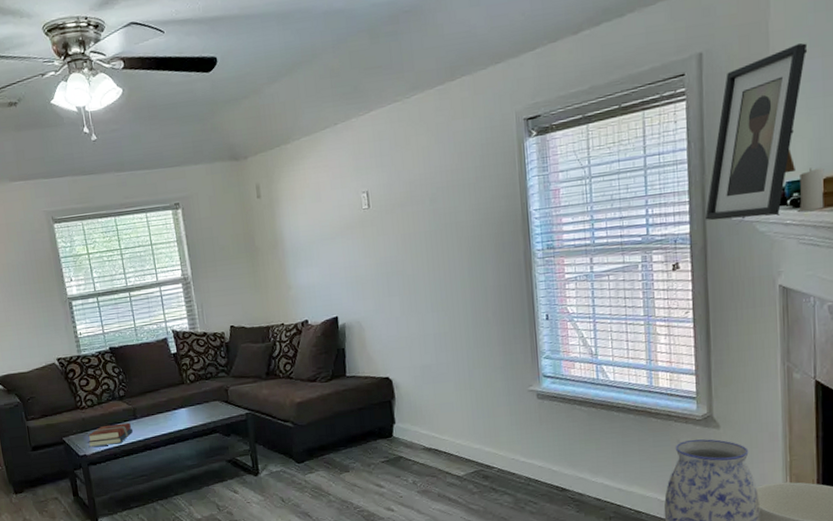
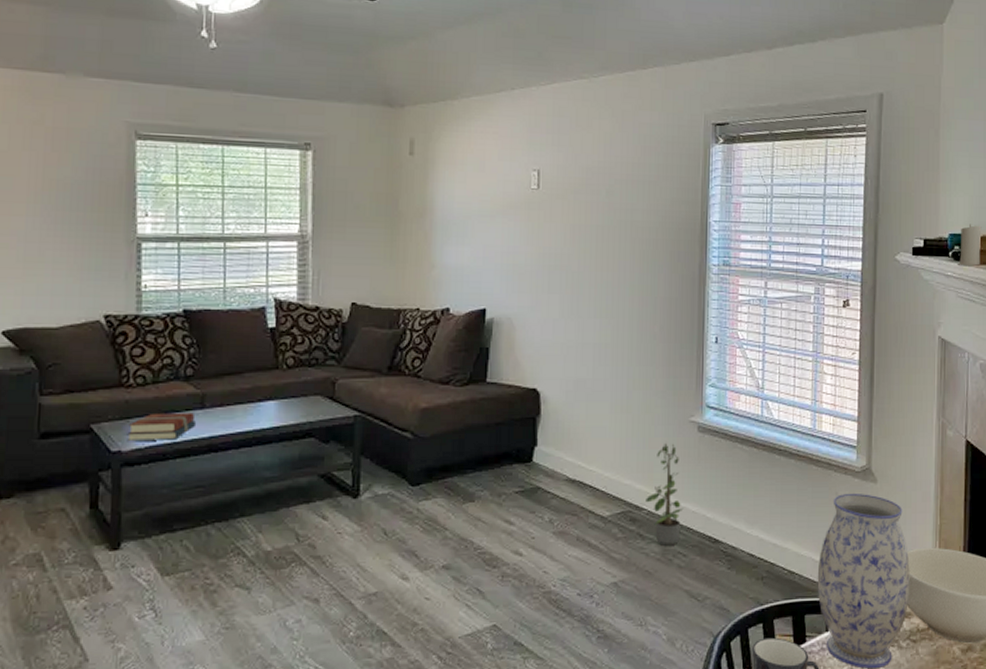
potted plant: none [495,411,531,496] -> present [646,443,684,546]
picture frame: present [705,43,808,221] -> none [877,104,973,265]

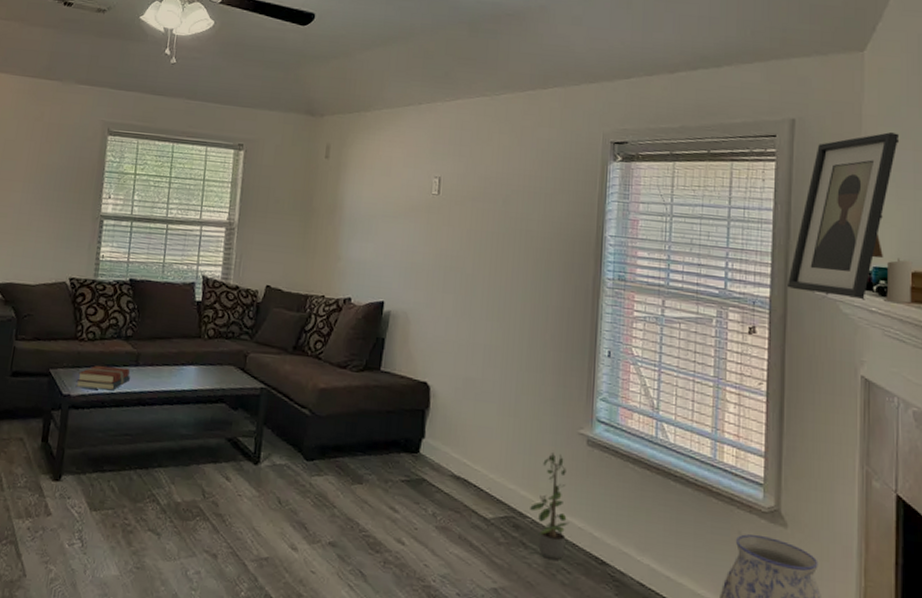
picture frame: none [877,104,973,265] -> present [788,132,900,299]

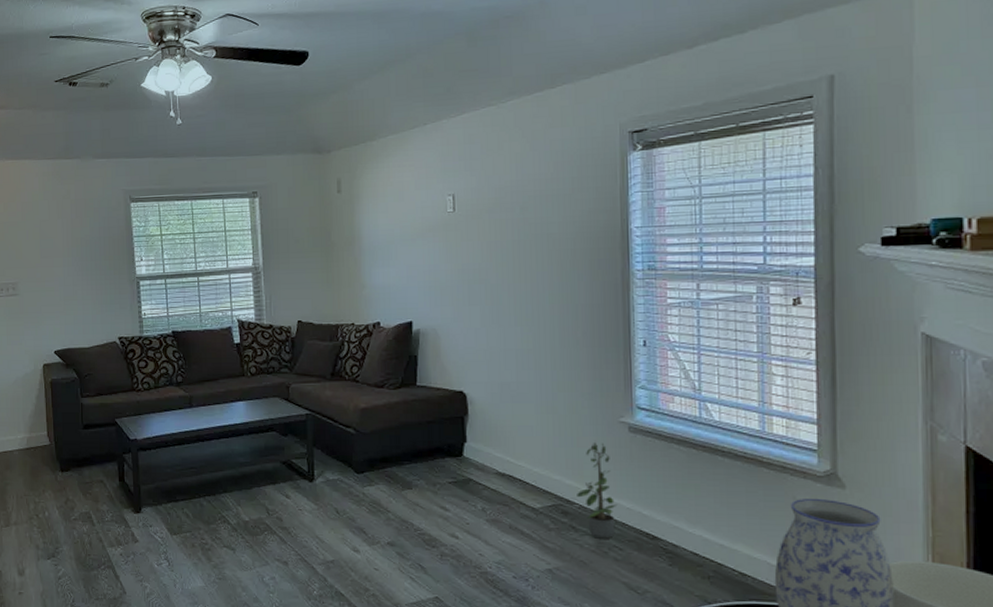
books: present [75,365,131,391] -> none [140,410,188,433]
picture frame: present [788,132,900,299] -> none [834,71,959,255]
candle: present [883,258,913,304] -> none [944,205,978,253]

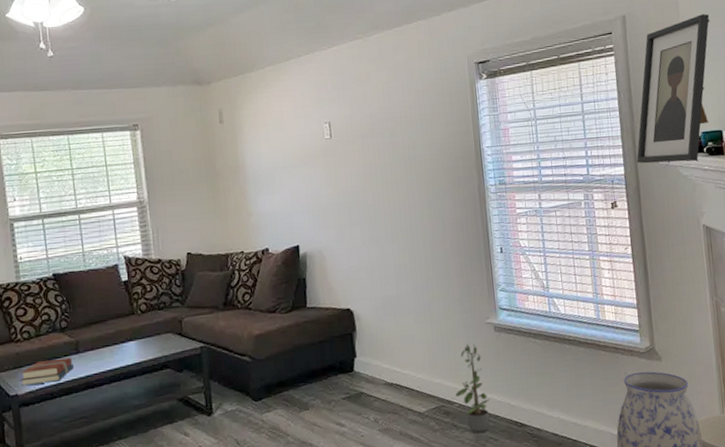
books: none [140,410,188,433] -> present [21,357,75,387]
picture frame: none [834,71,959,255] -> present [636,14,710,164]

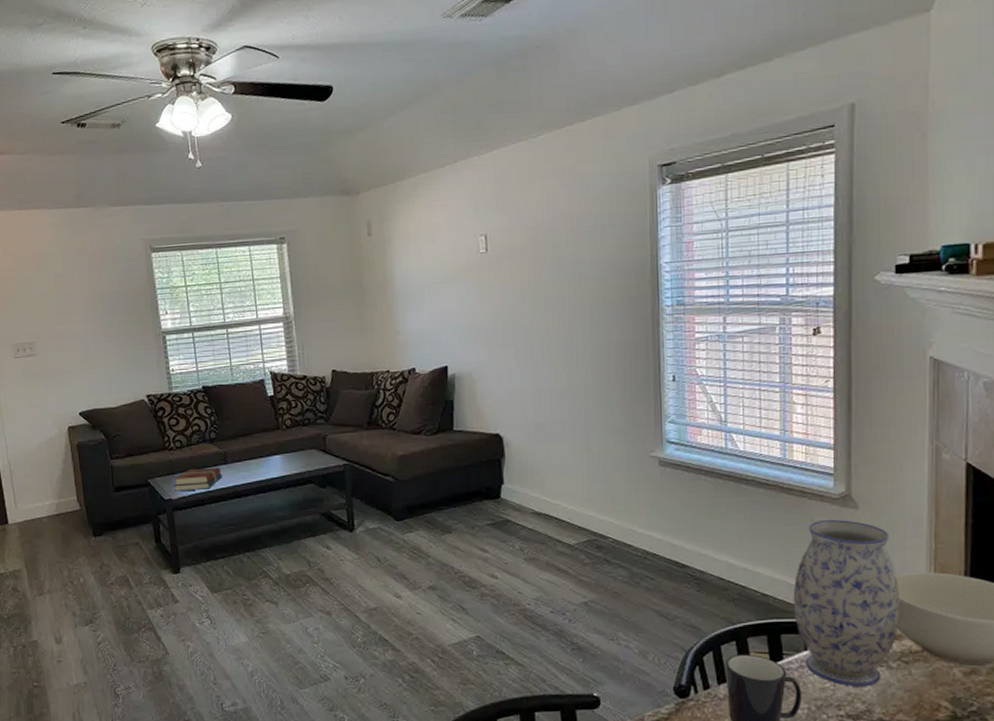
potted plant: present [456,343,490,433] -> none [610,477,649,570]
picture frame: present [636,14,710,164] -> none [852,98,971,284]

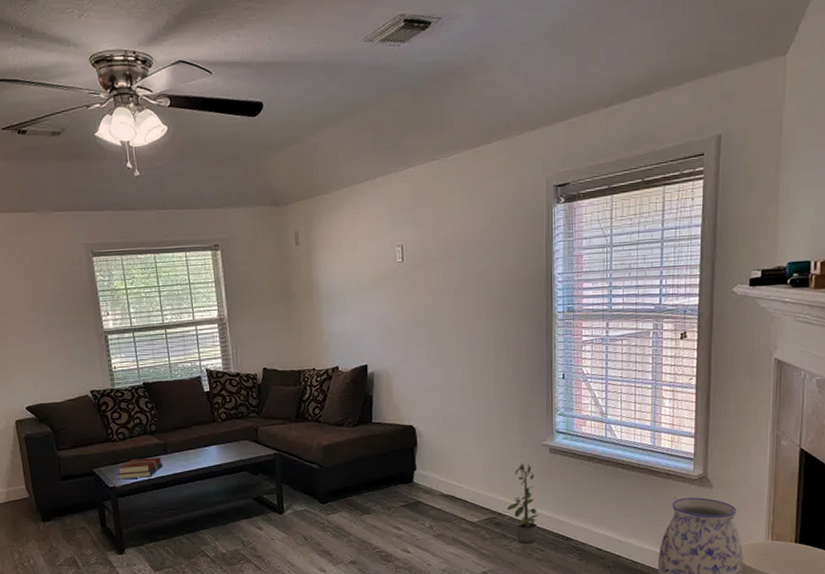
potted plant: none [610,477,649,570] -> present [507,463,540,543]

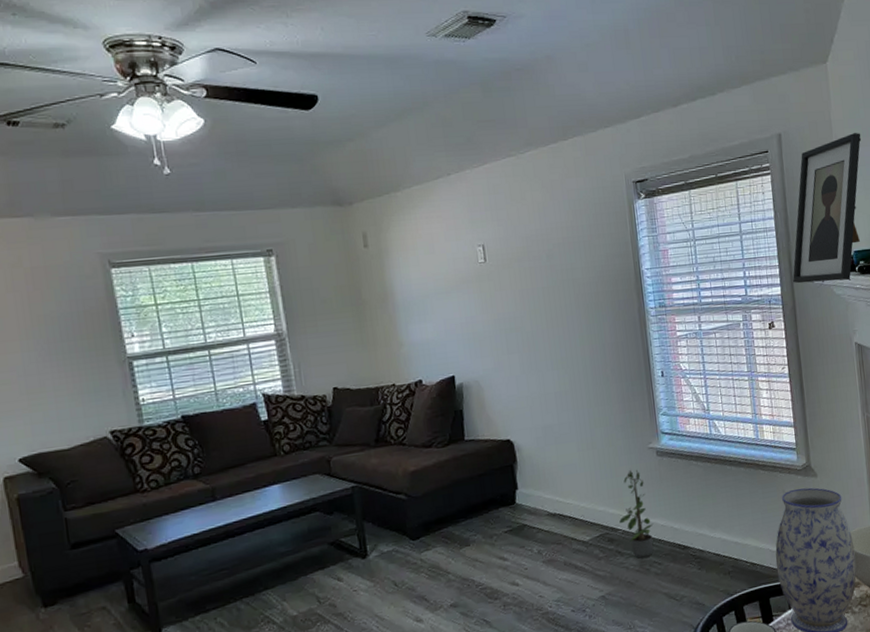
books: present [118,457,164,480] -> none [150,505,212,540]
picture frame: none [714,133,816,295] -> present [792,133,862,284]

